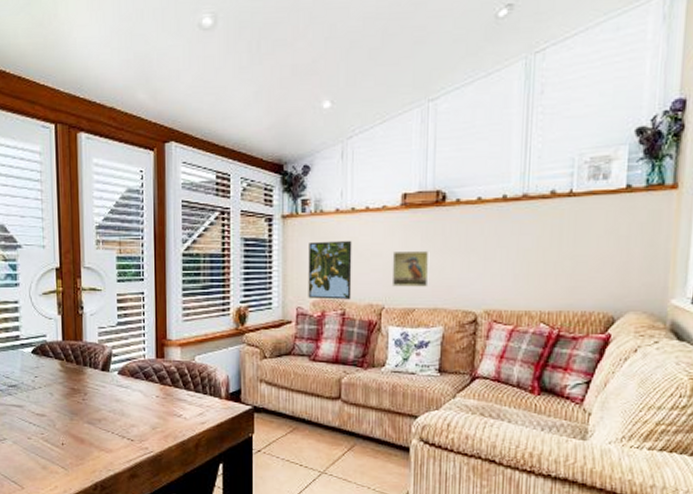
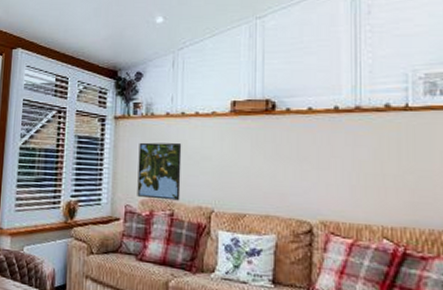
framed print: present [391,250,430,287] -> none [221,155,260,193]

